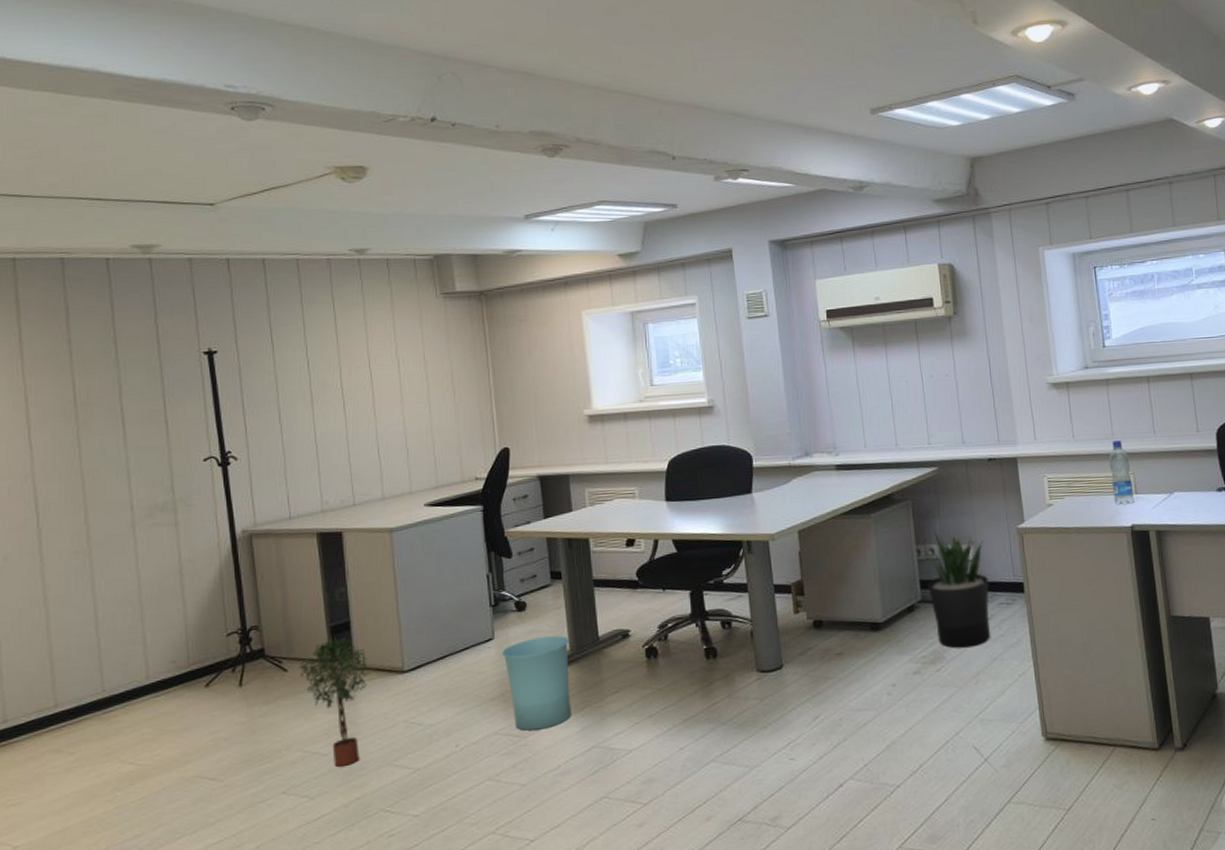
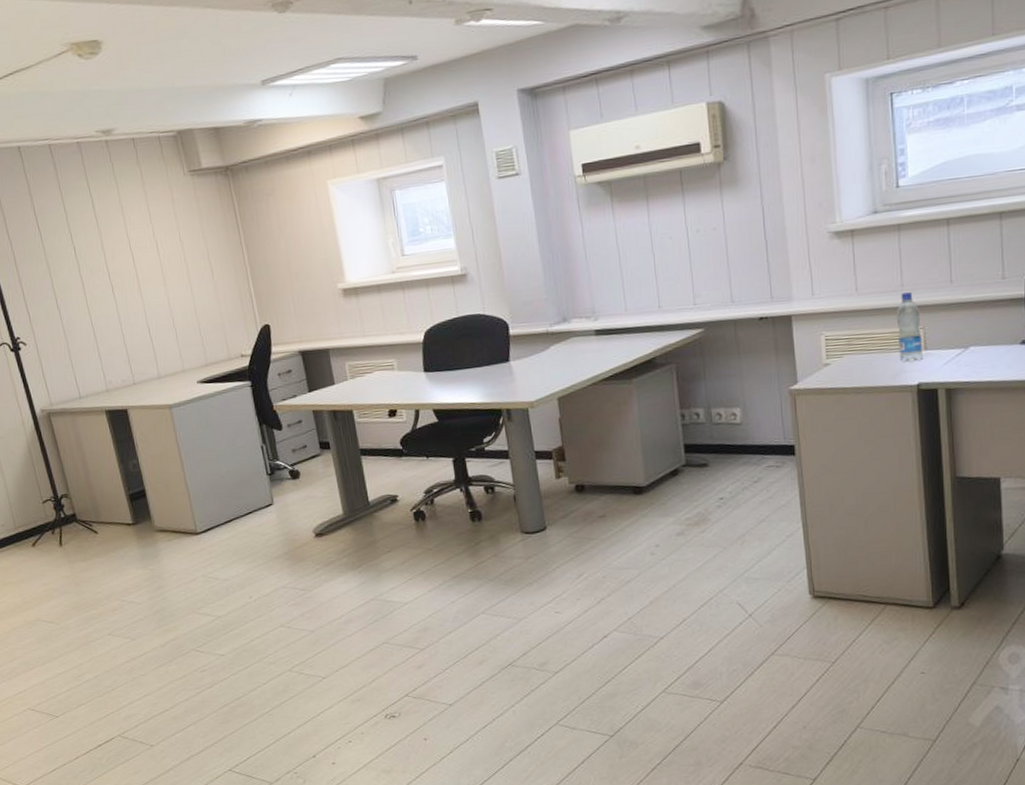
potted tree: present [299,637,371,767] -> none [107,503,169,614]
waste bin: present [502,635,571,731] -> none [282,501,350,585]
planter: present [927,530,990,649] -> none [692,394,758,511]

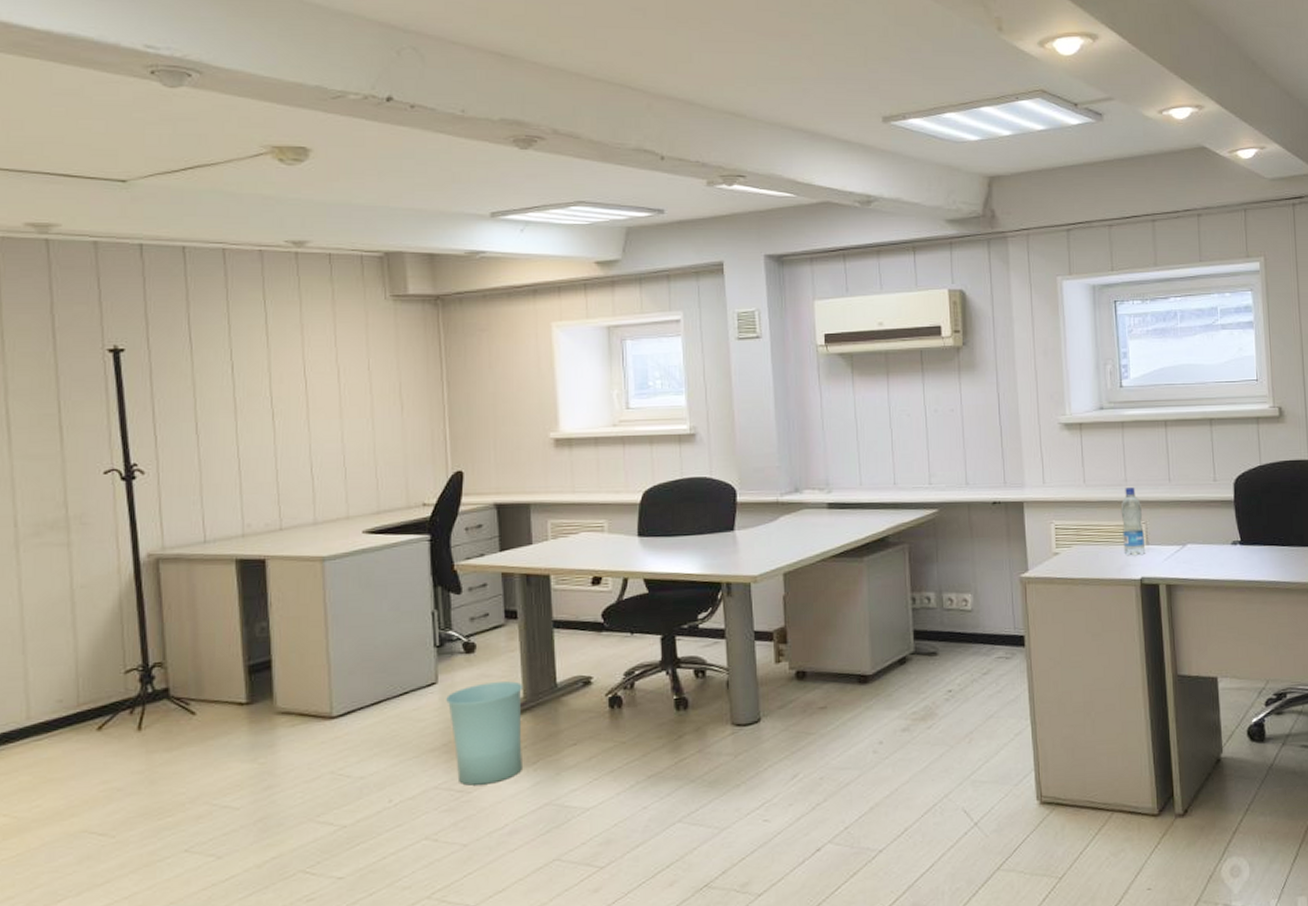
waste bin: none [282,501,350,585] -> present [446,681,524,786]

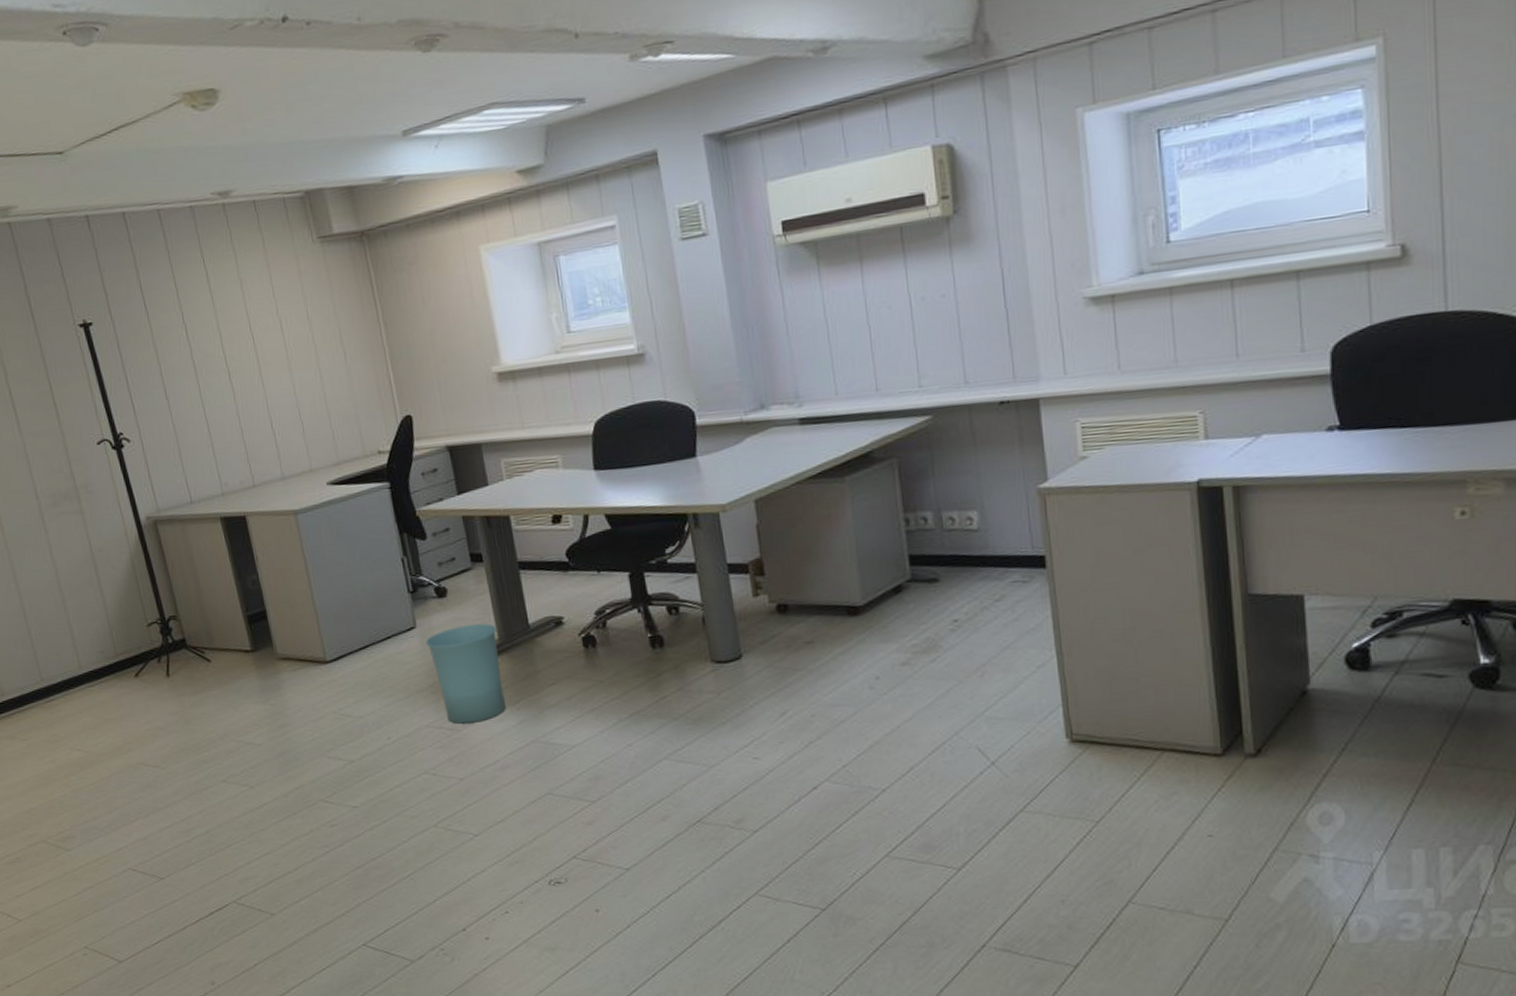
bottle: present [1120,487,1146,557] -> none [1169,369,1204,456]

